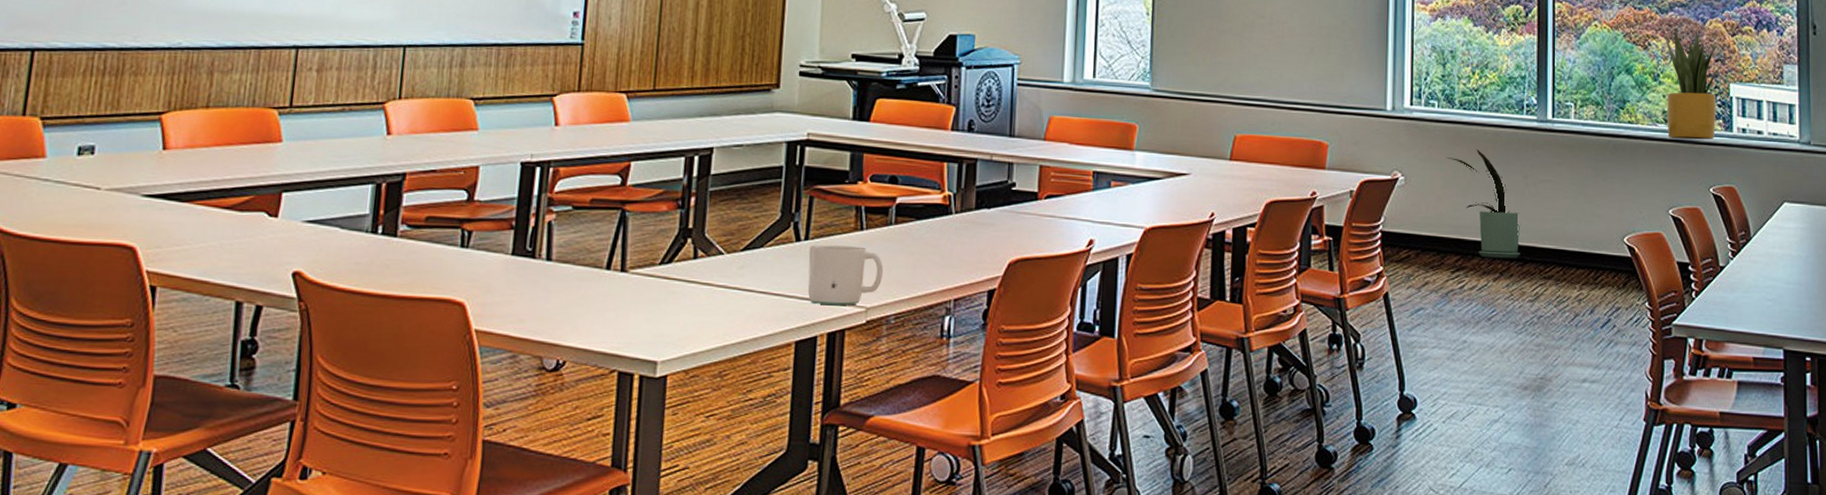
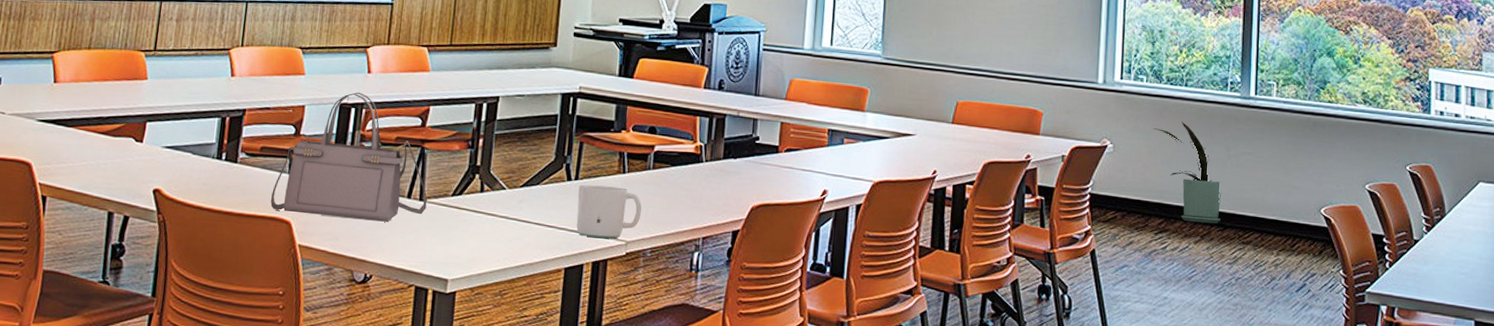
handbag: none [439,148,630,298] -> present [270,92,427,222]
planter: present [1664,28,1725,141] -> none [1366,15,1425,121]

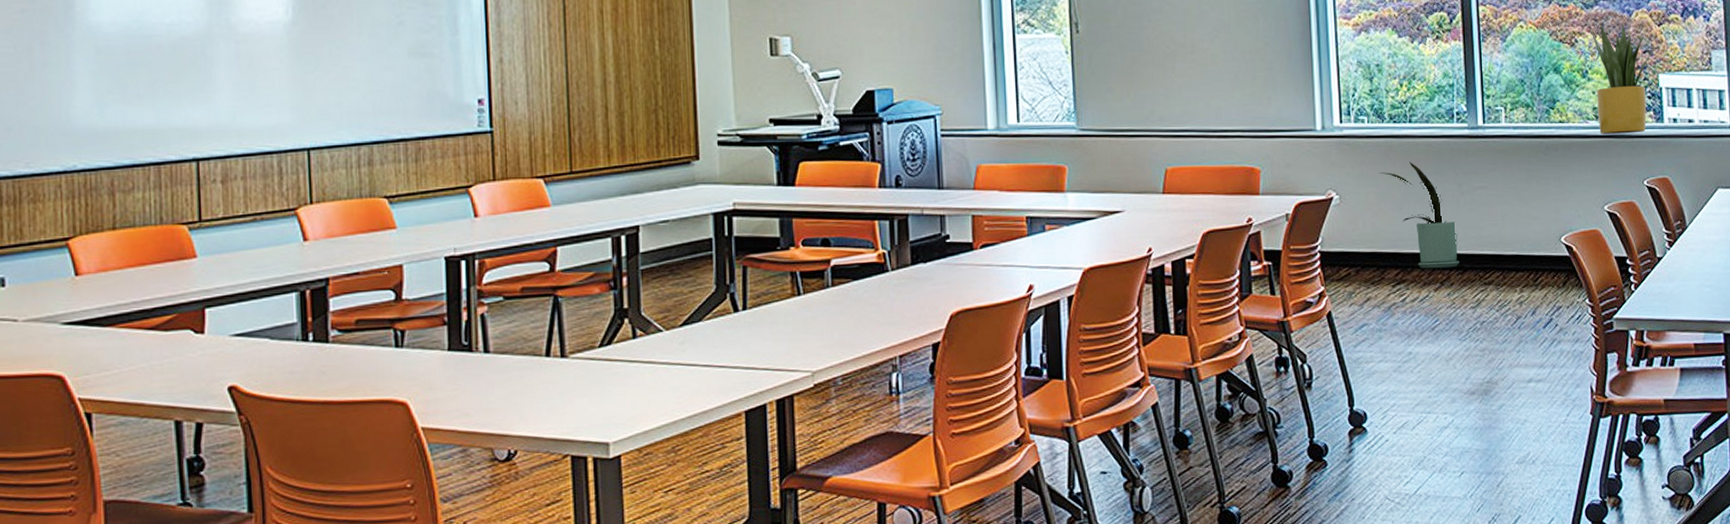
handbag: present [270,92,427,222] -> none [378,240,571,392]
mug: present [576,184,642,239] -> none [748,312,826,372]
planter: none [1366,15,1425,121] -> present [1590,20,1653,135]

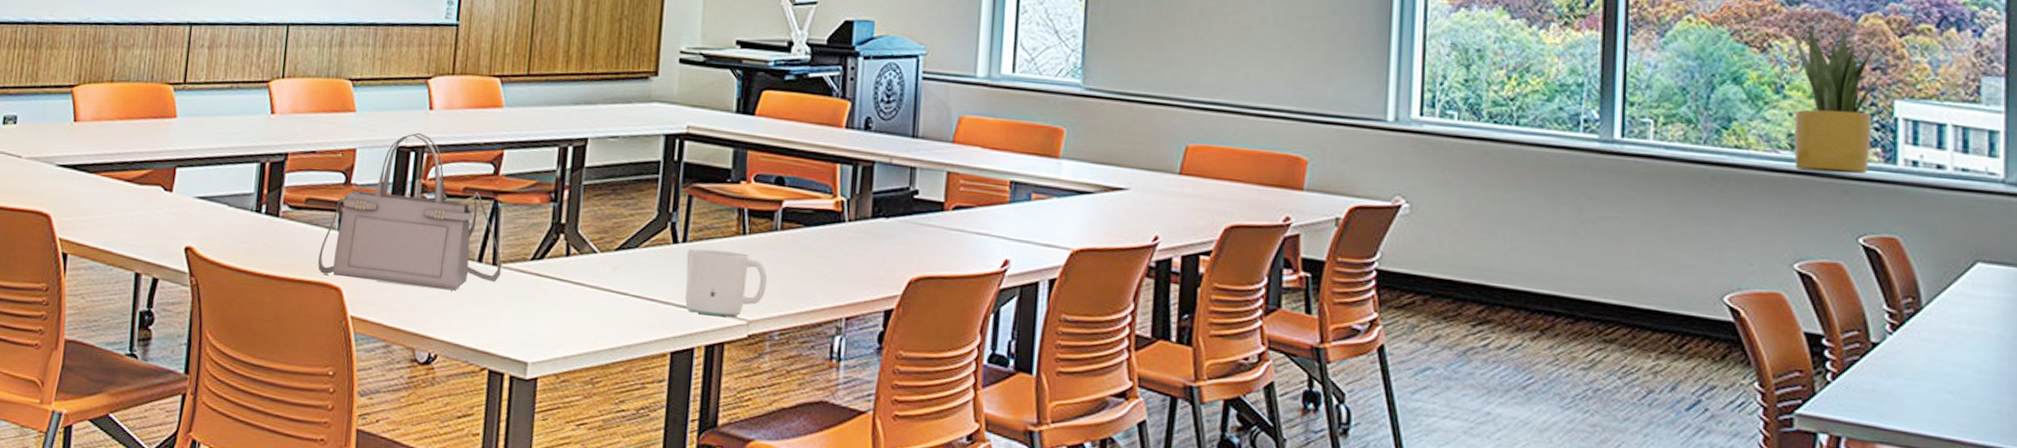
handbag: none [378,240,571,392] -> present [318,132,502,291]
mug: none [748,312,826,372] -> present [684,248,768,317]
house plant: present [1380,162,1460,269] -> none [1468,174,1571,315]

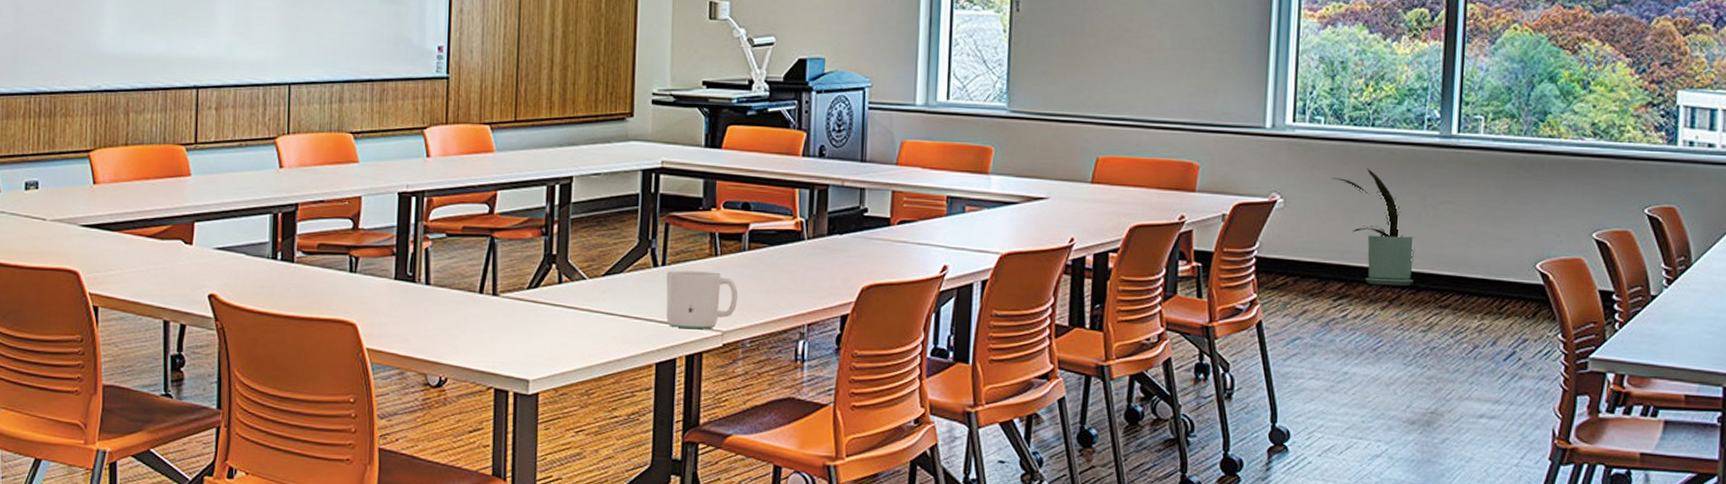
handbag: present [318,132,502,291] -> none [333,178,501,320]
house plant: none [1468,174,1571,315] -> present [1332,169,1415,287]
planter: present [1793,25,1888,175] -> none [1596,27,1674,156]

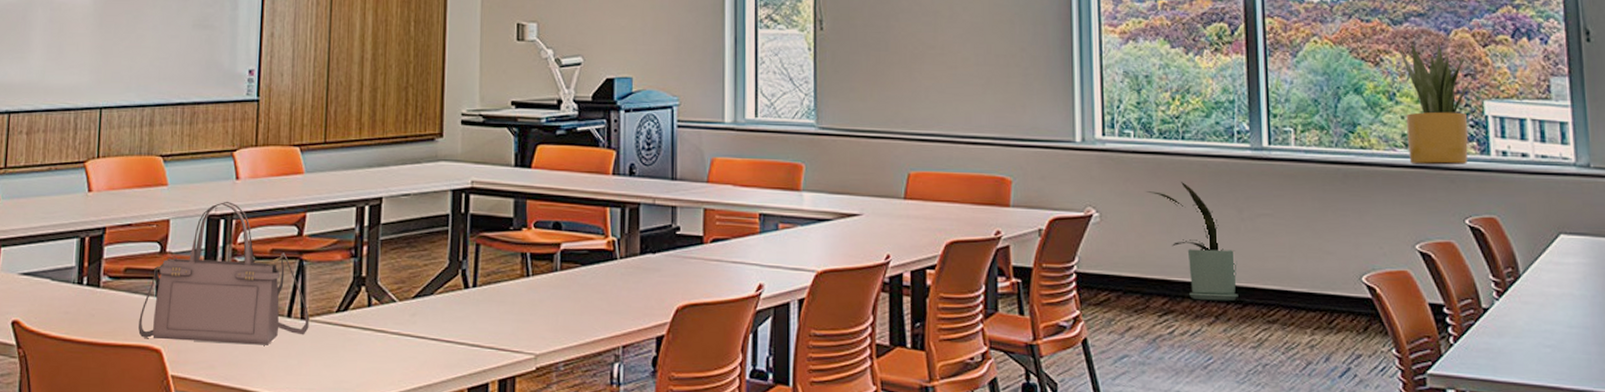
handbag: none [333,178,501,320] -> present [138,201,310,345]
mug: present [666,270,738,329] -> none [477,292,551,352]
planter: none [1596,27,1674,156] -> present [1399,39,1477,166]

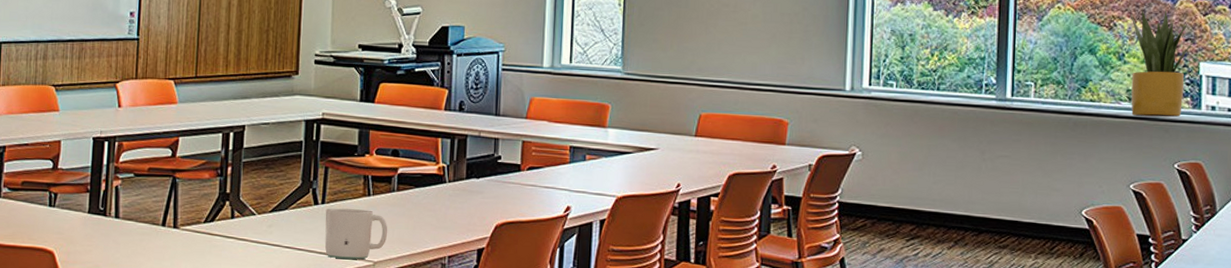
handbag: present [138,201,310,345] -> none [34,125,181,250]
mug: none [477,292,551,352] -> present [324,208,388,260]
house plant: present [1147,182,1238,302] -> none [904,127,976,229]

